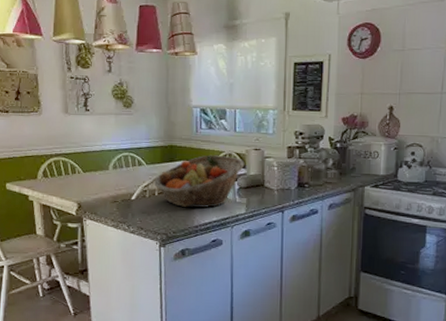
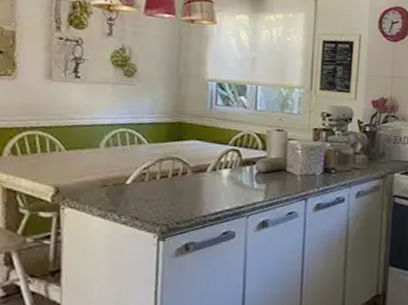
fruit basket: present [155,155,245,208] -> none [156,134,265,195]

